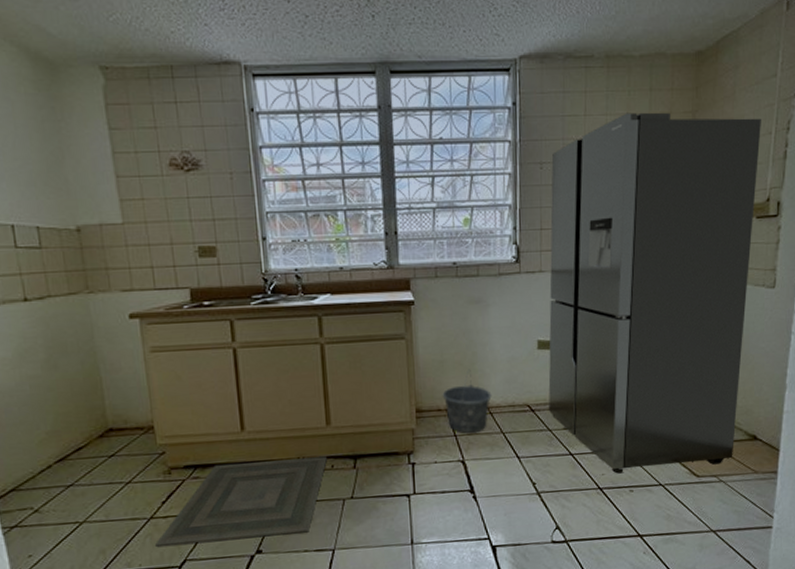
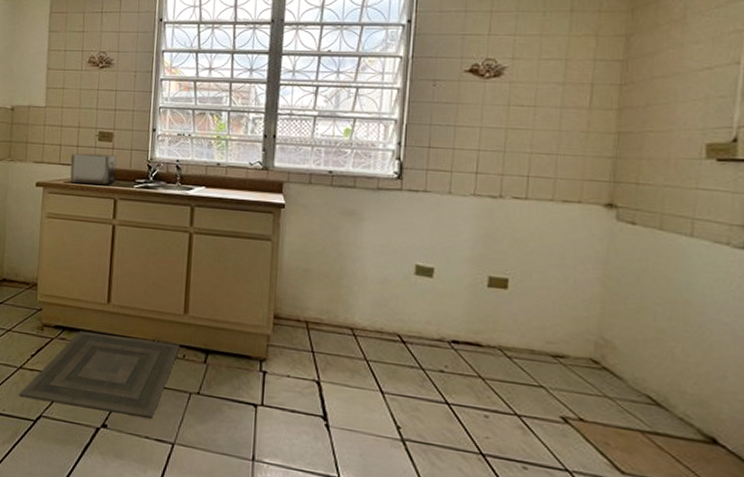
toaster: none [168,271,228,310] -> present [70,153,117,186]
bucket: present [442,369,492,433] -> none [303,283,358,353]
refrigerator: present [548,112,761,474] -> none [423,34,724,464]

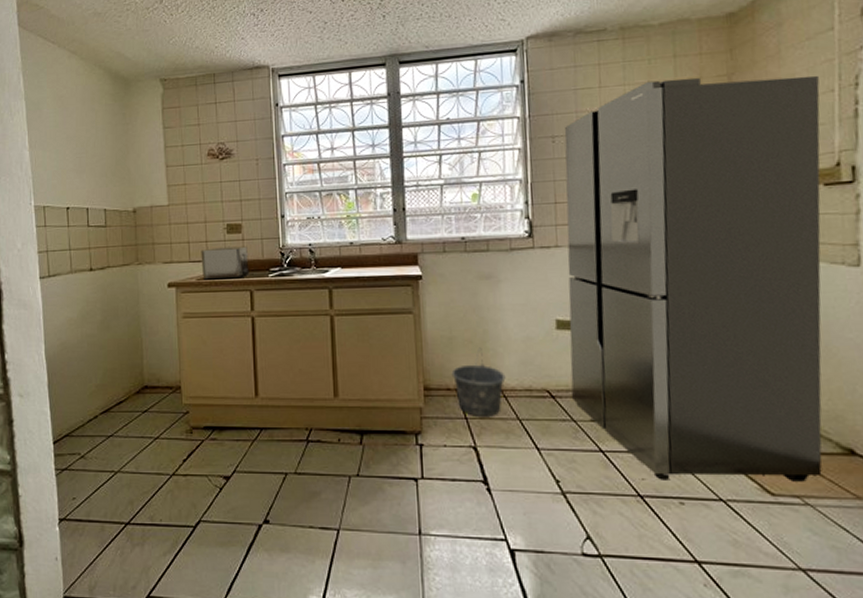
bath mat: present [19,330,180,419] -> none [175,428,334,507]
bucket: none [303,283,358,353] -> present [451,347,506,416]
refrigerator: none [423,34,724,464] -> present [564,75,822,482]

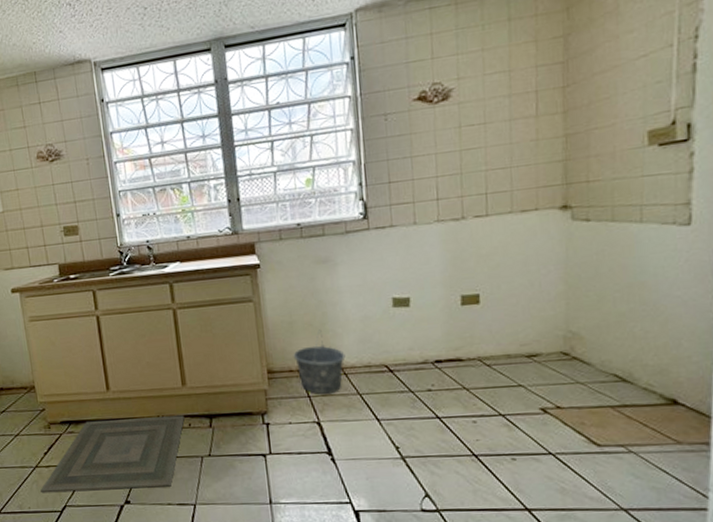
bath mat: none [175,428,334,507] -> present [40,415,184,492]
toaster: present [201,246,250,280] -> none [40,247,90,284]
refrigerator: present [564,75,822,482] -> none [397,30,658,440]

